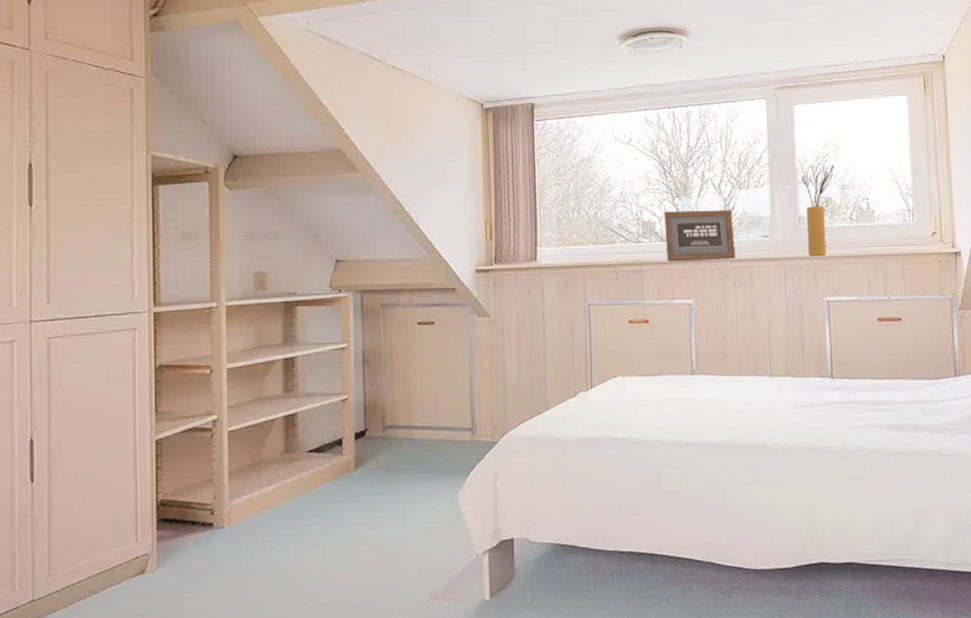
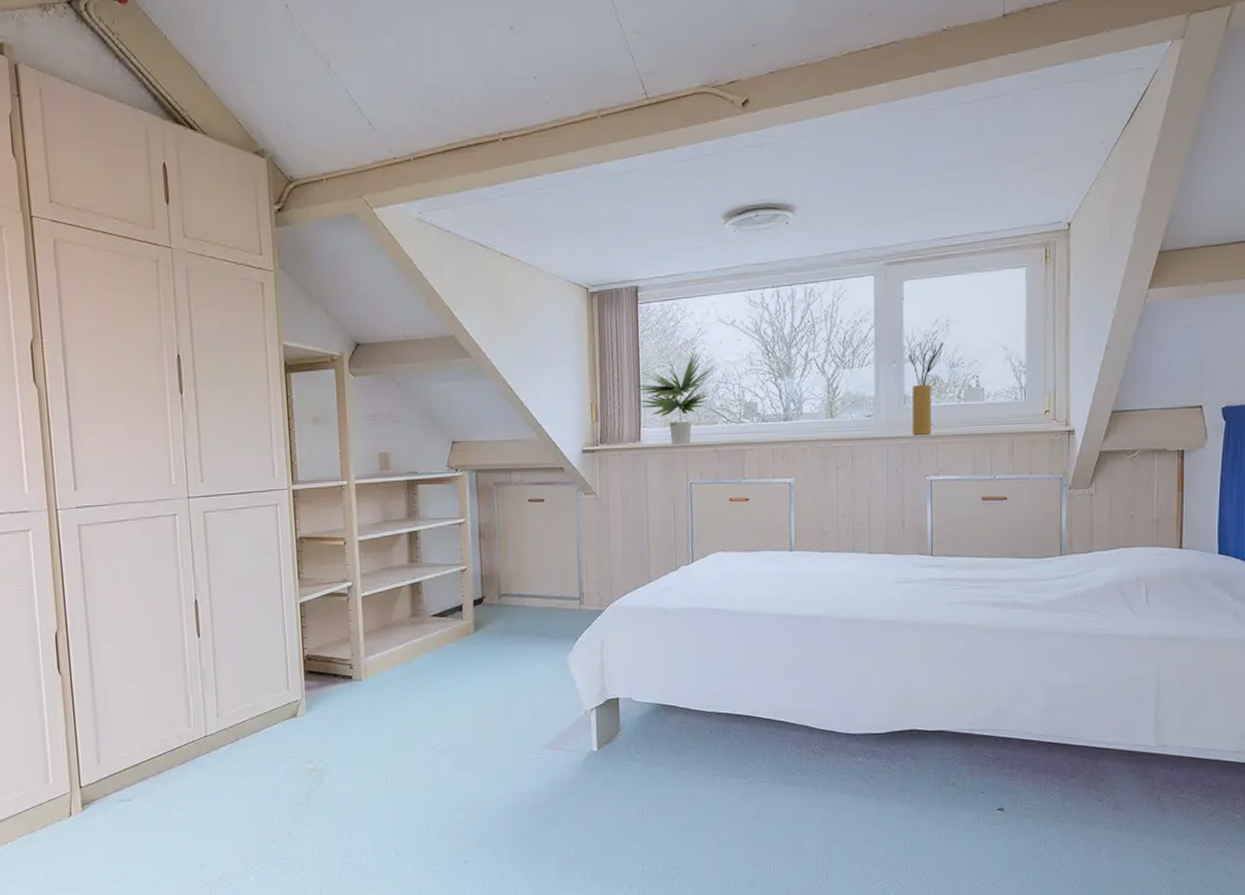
plant: none [531,165,613,264] -> present [635,347,715,445]
picture frame: present [664,209,736,261] -> none [766,389,838,441]

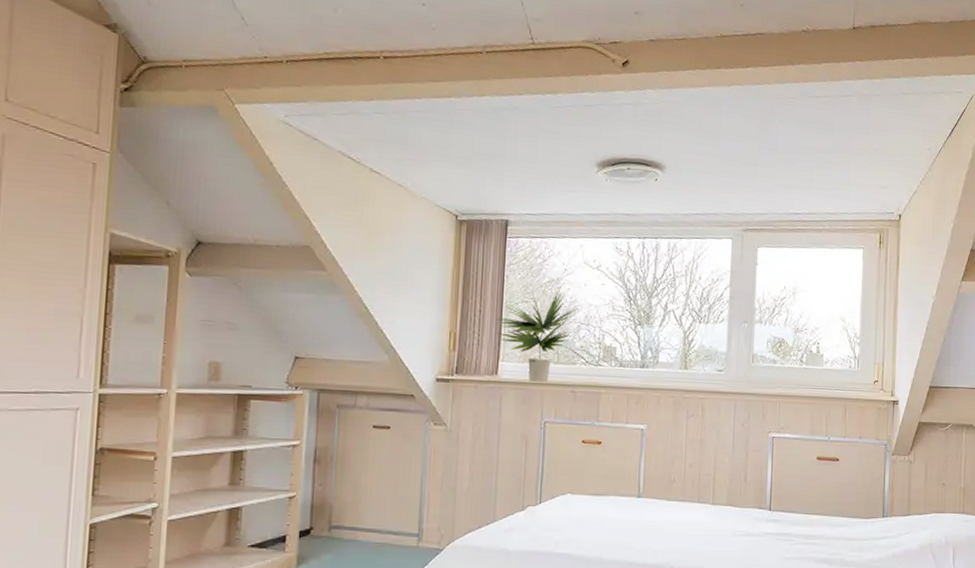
vase: present [908,341,944,436] -> none [758,305,791,395]

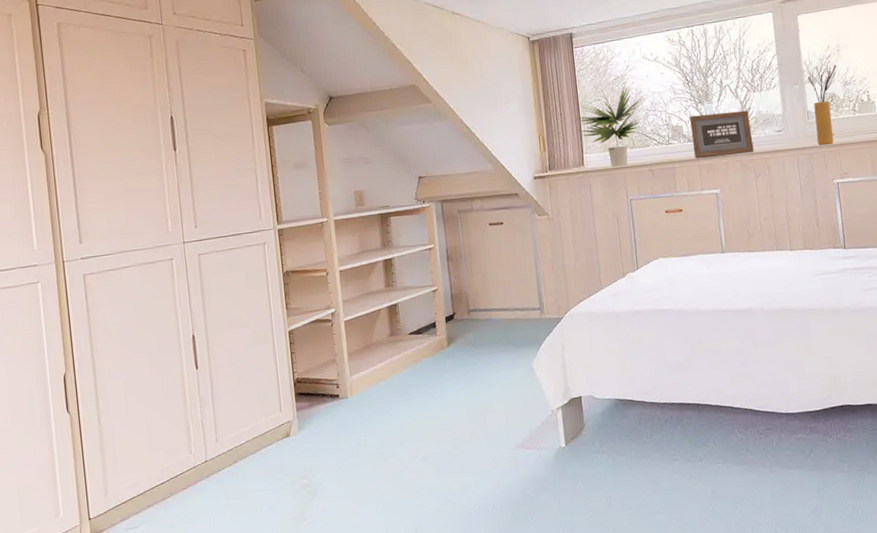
picture frame: none [624,338,691,389] -> present [690,110,754,158]
vase: none [758,305,791,395] -> present [807,64,837,146]

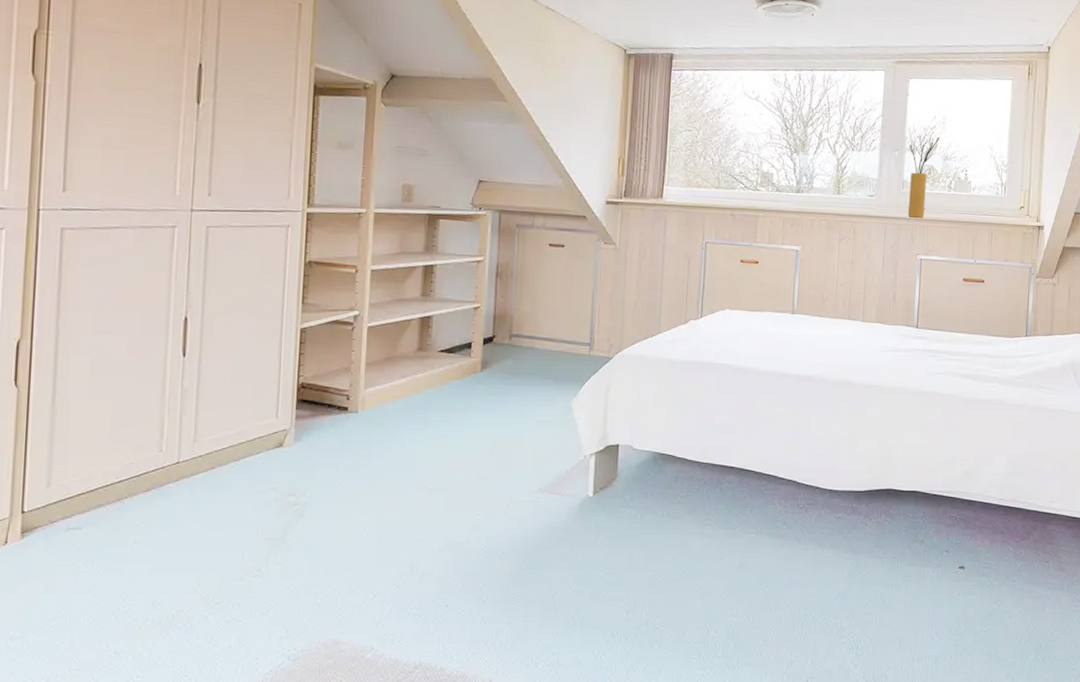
plant: present [576,81,644,167] -> none [661,116,738,205]
picture frame: present [690,110,754,158] -> none [780,164,844,213]

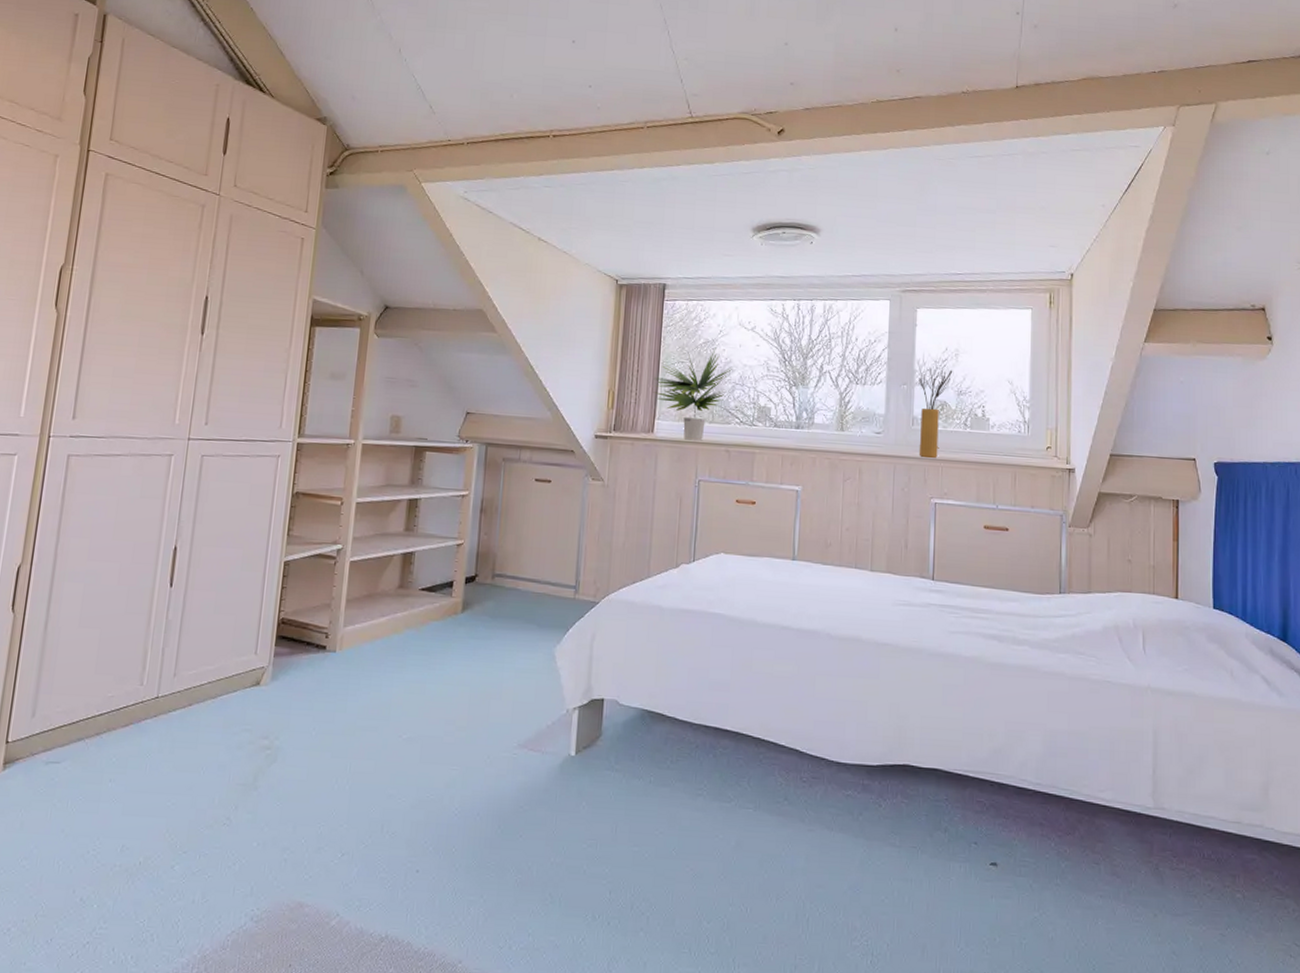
plant: none [661,116,738,205] -> present [653,347,733,441]

